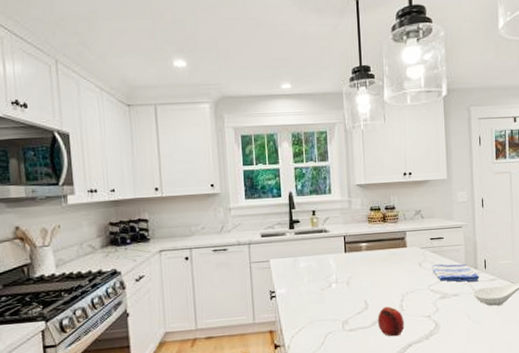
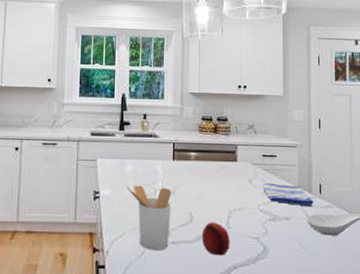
utensil holder: none [301,279,347,340] -> present [126,185,172,251]

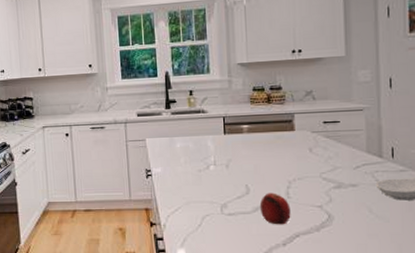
utensil holder: present [126,185,172,251] -> none [178,161,226,223]
dish towel: present [262,183,314,207] -> none [324,150,385,172]

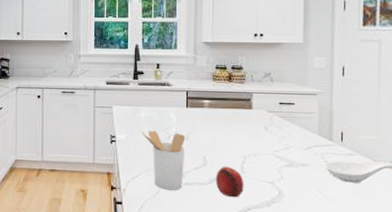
utensil holder: none [178,161,226,223] -> present [141,130,186,191]

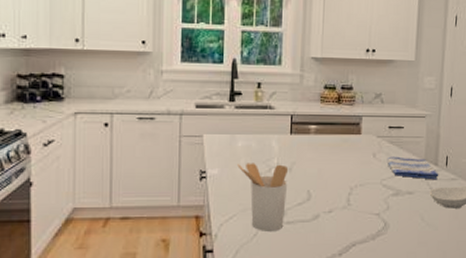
fruit: present [215,166,244,198] -> none [319,199,350,234]
dish towel: none [278,130,334,154] -> present [386,156,439,180]

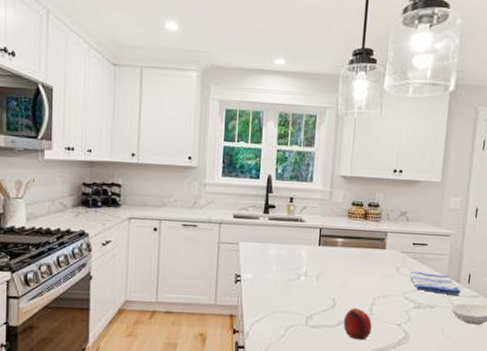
utensil holder: present [237,163,289,232] -> none [269,270,316,334]
fruit: none [319,199,350,234] -> present [343,308,372,341]

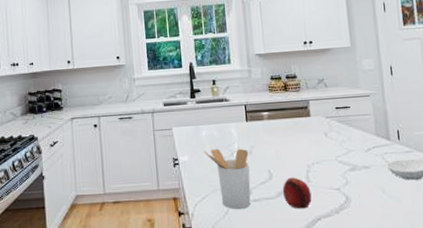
utensil holder: none [269,270,316,334] -> present [204,148,251,210]
dish towel: present [409,271,461,296] -> none [338,134,393,154]

